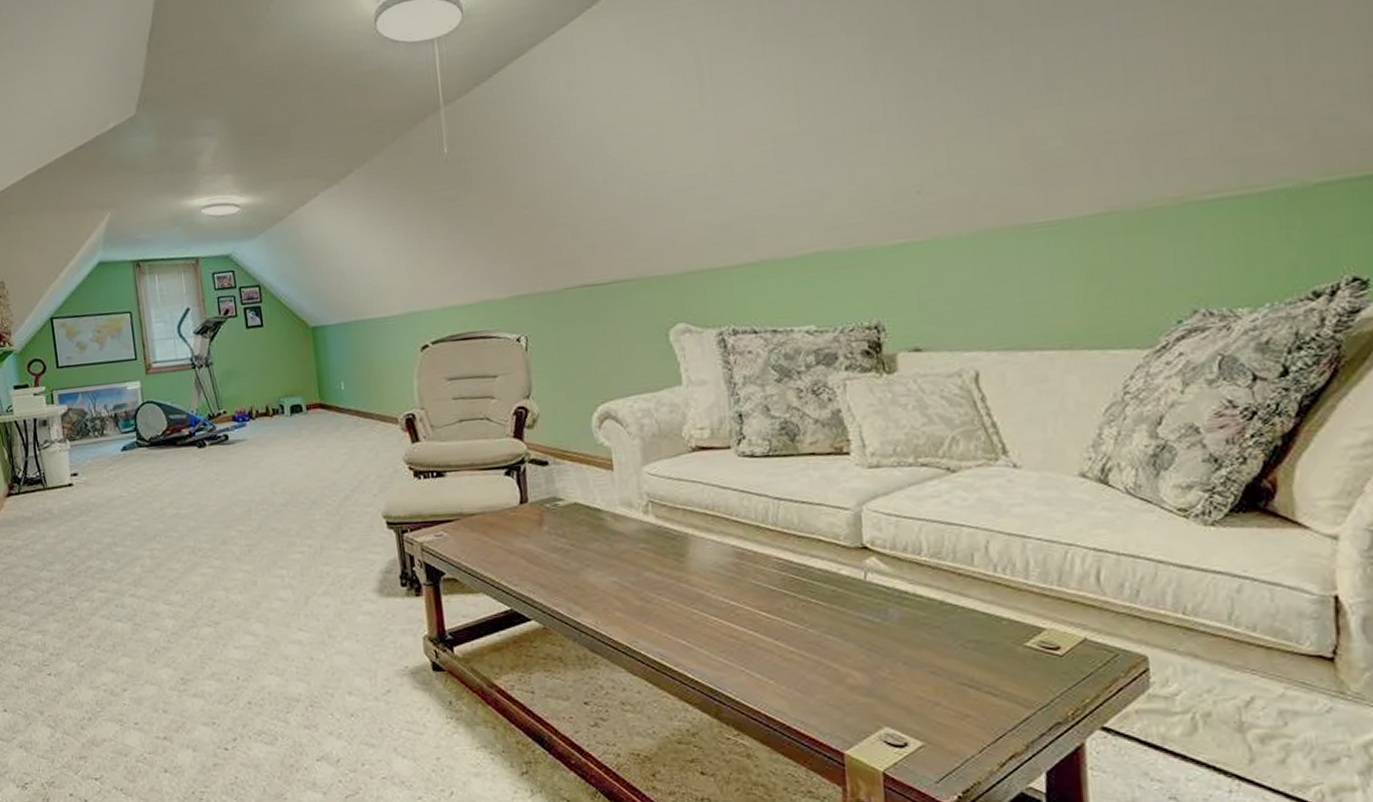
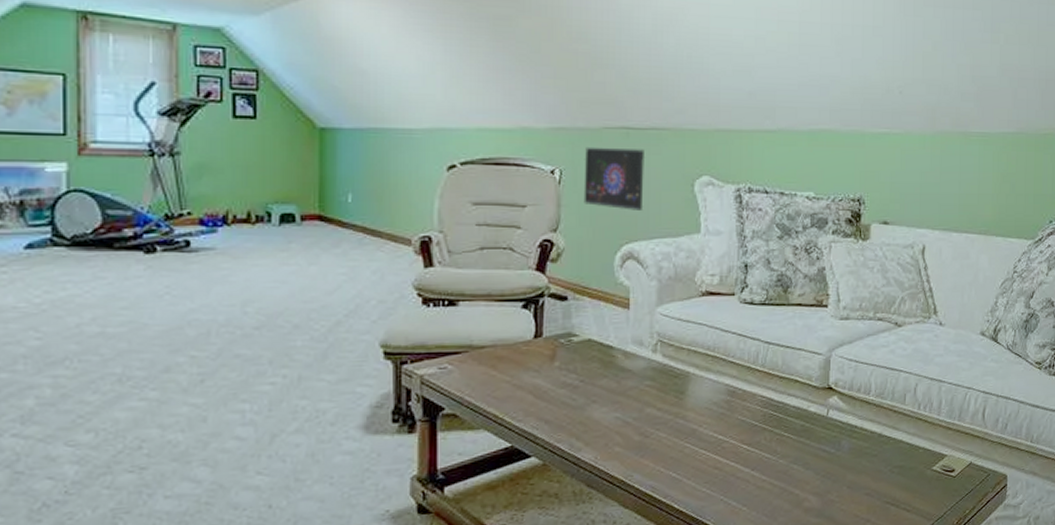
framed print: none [548,304,616,369] -> present [583,147,644,210]

